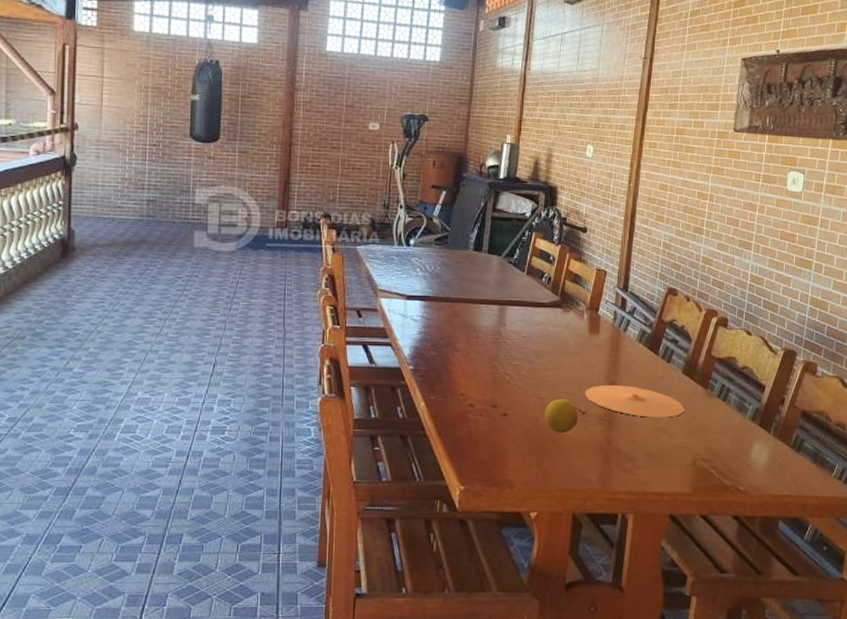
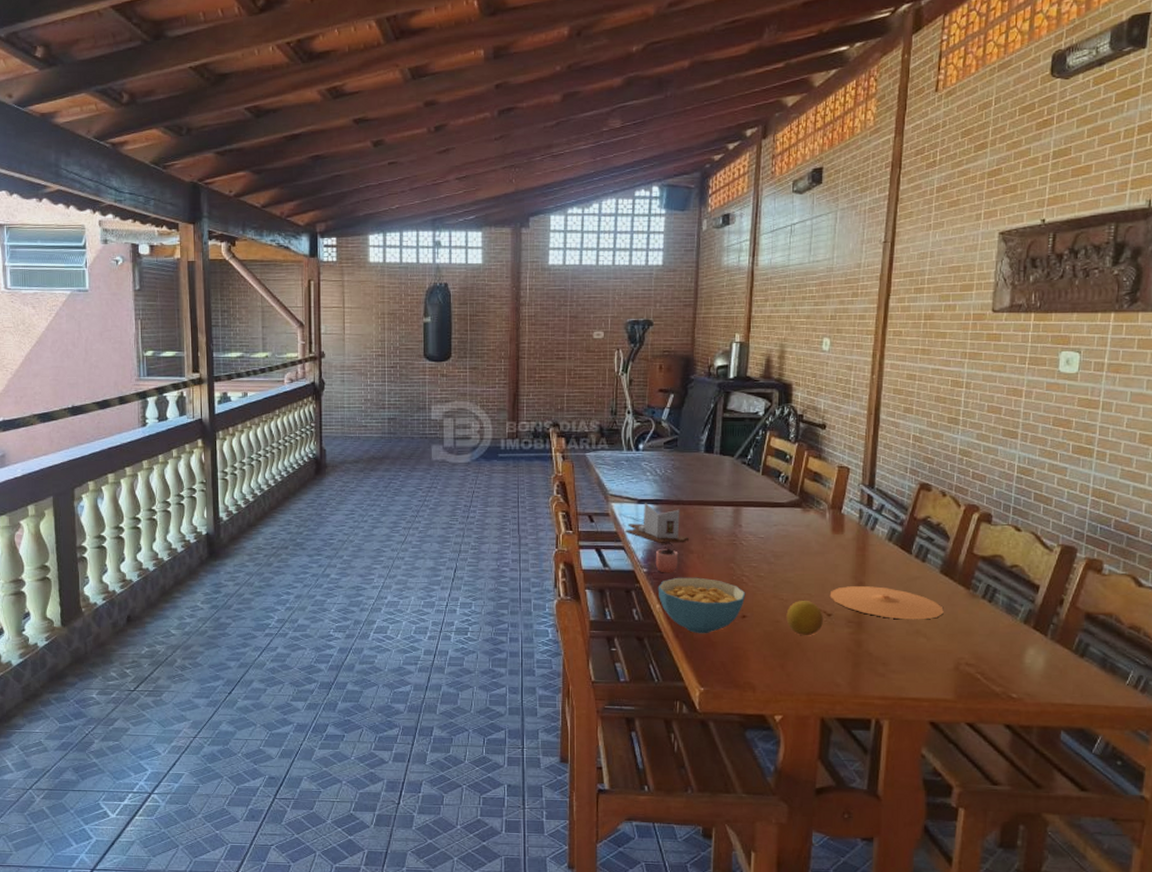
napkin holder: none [393,299,456,341] -> present [625,503,690,544]
cocoa: none [421,332,445,371] -> present [655,534,679,573]
cereal bowl: none [423,375,508,432] -> present [657,577,746,634]

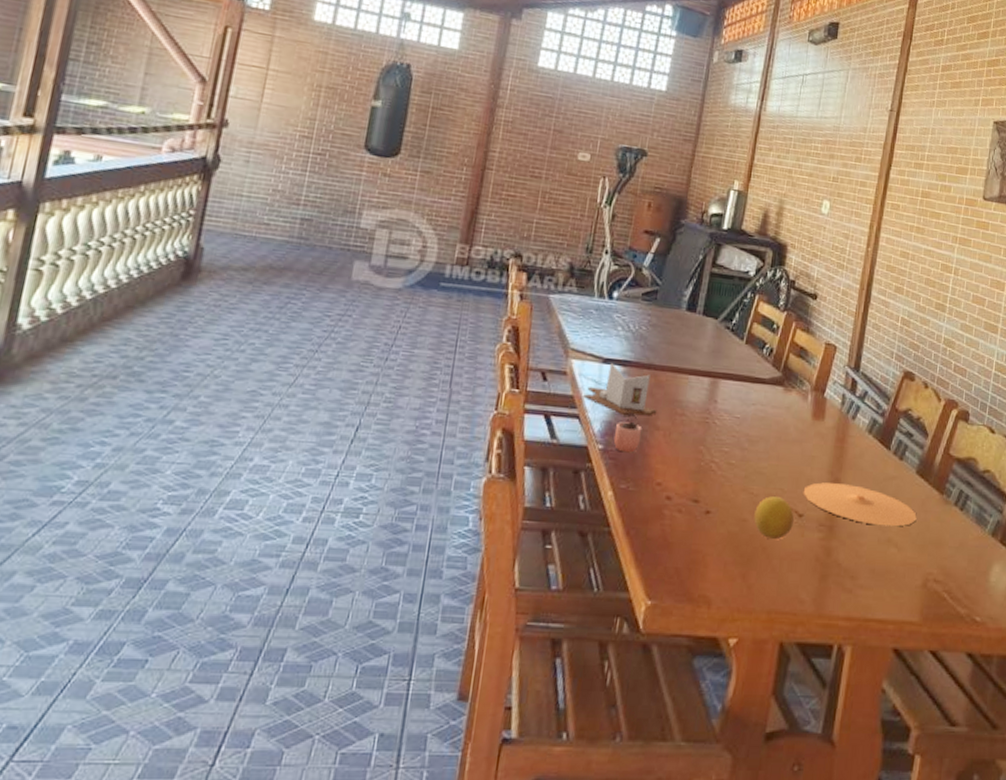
cereal bowl: present [657,577,746,634] -> none [612,458,713,532]

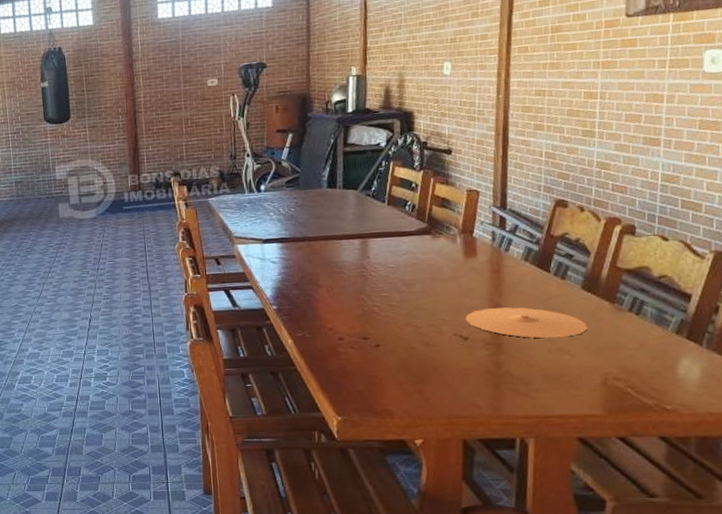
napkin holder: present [583,363,658,417] -> none [252,242,318,281]
cocoa: present [613,405,644,453] -> none [284,271,308,309]
fruit: present [754,495,795,539] -> none [421,325,461,360]

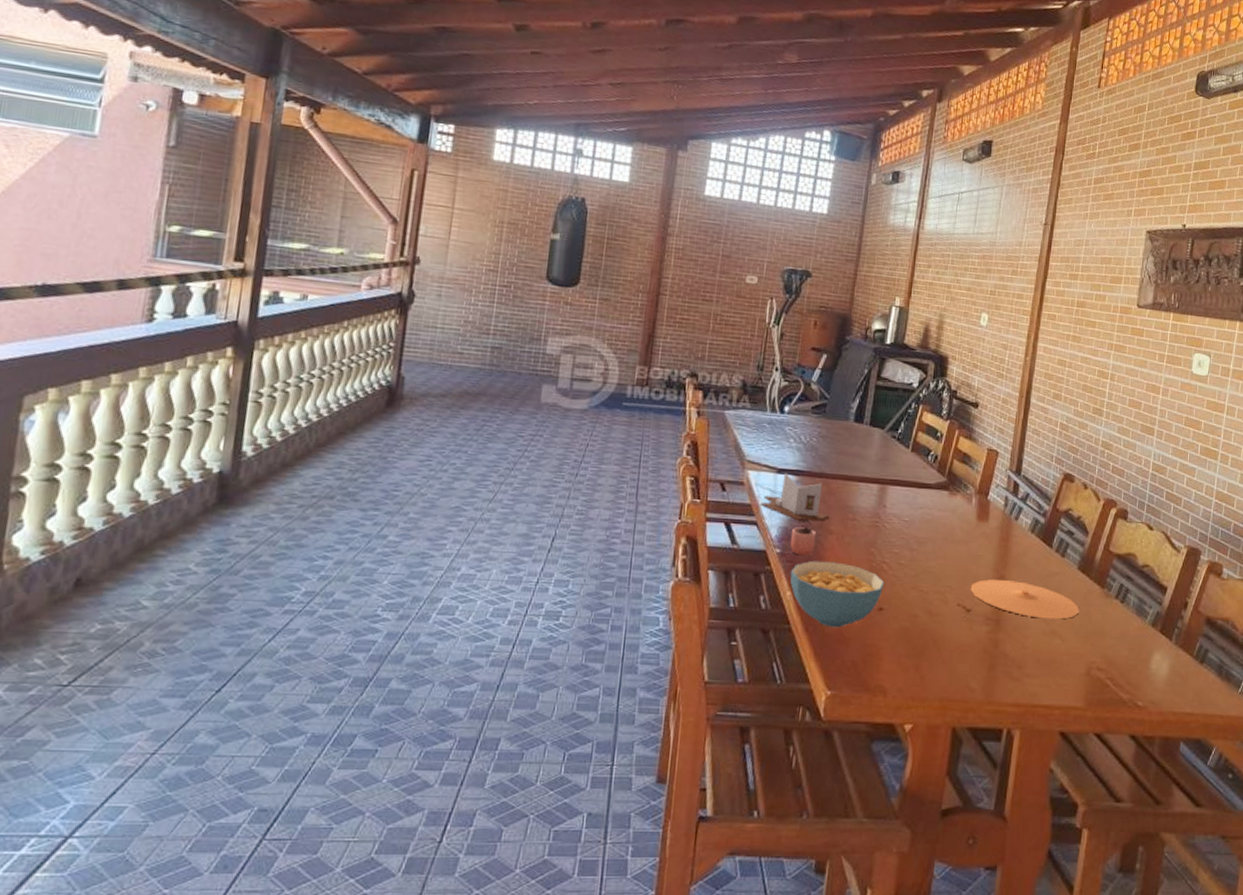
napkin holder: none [252,242,318,281] -> present [760,473,830,522]
cocoa: none [284,271,308,309] -> present [790,512,817,556]
cereal bowl: none [288,310,378,366] -> present [790,560,885,628]

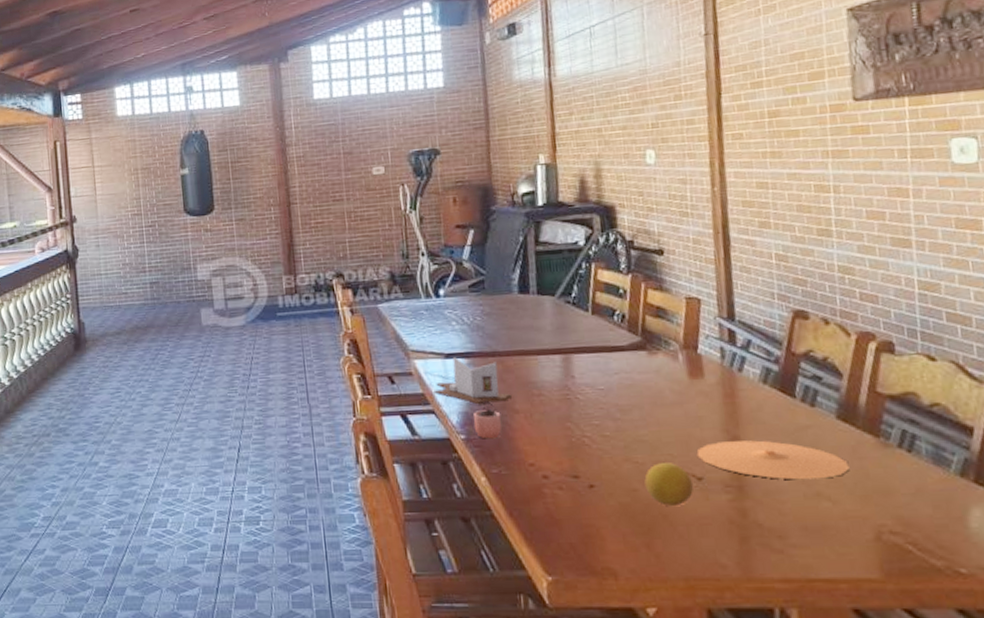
cereal bowl: present [790,560,885,628] -> none [480,441,591,511]
fruit: none [924,592,963,633] -> present [644,461,694,506]

